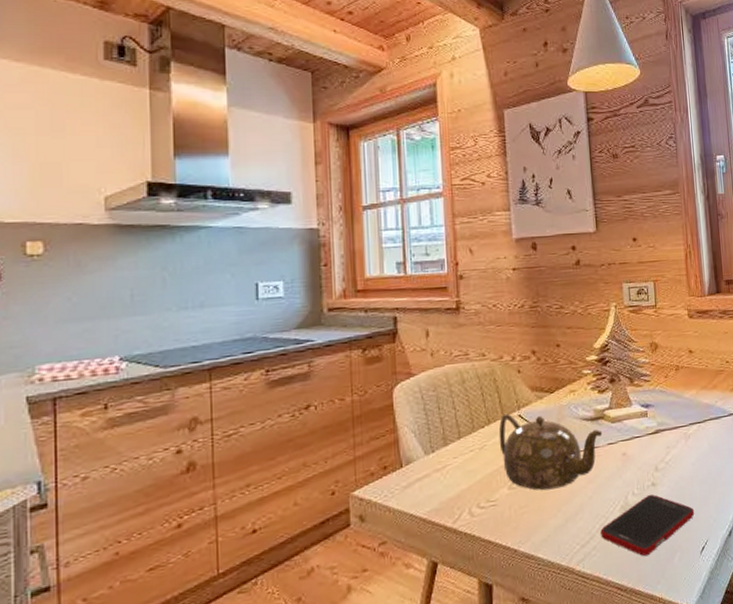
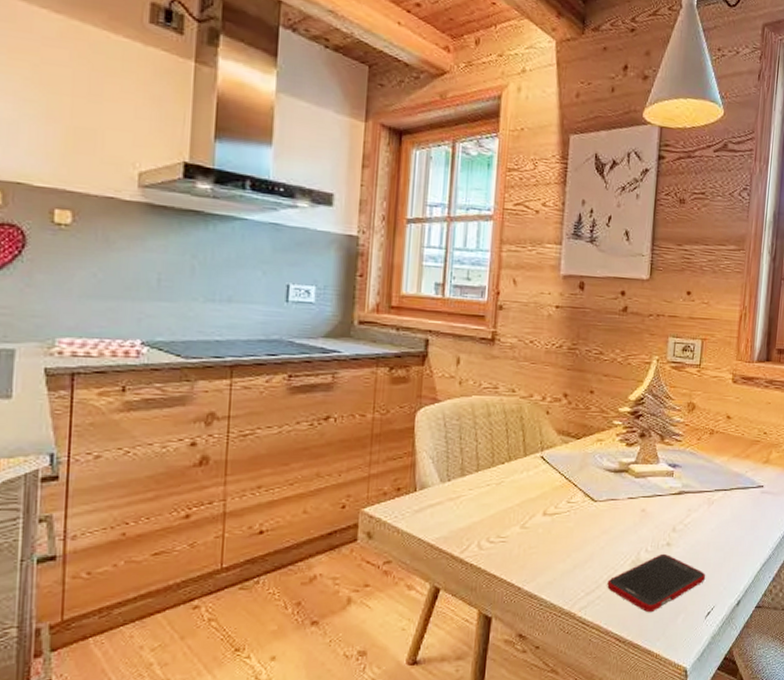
teapot: present [498,413,603,490] -> none [517,453,625,535]

